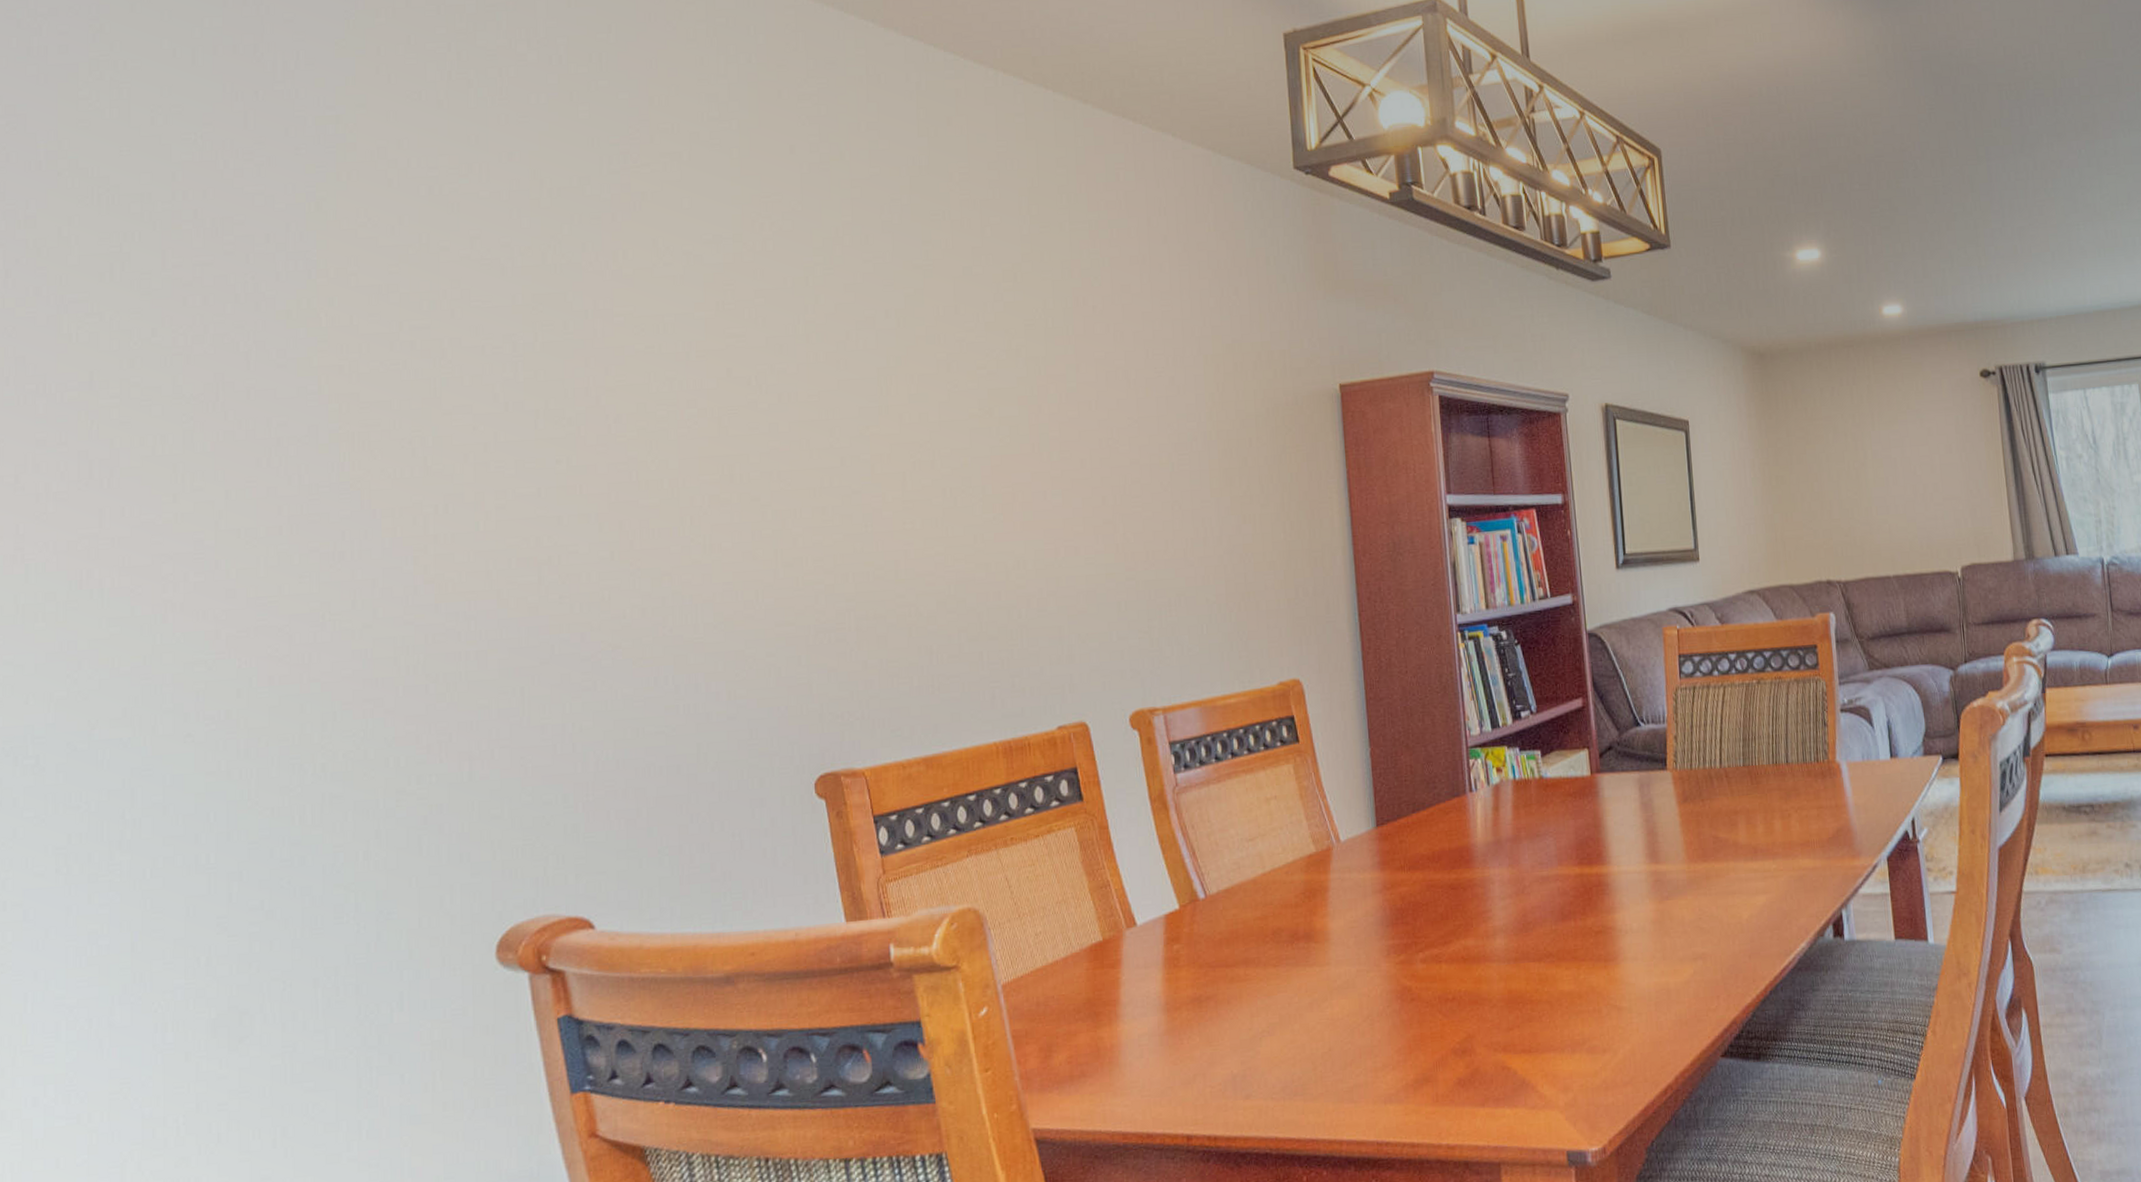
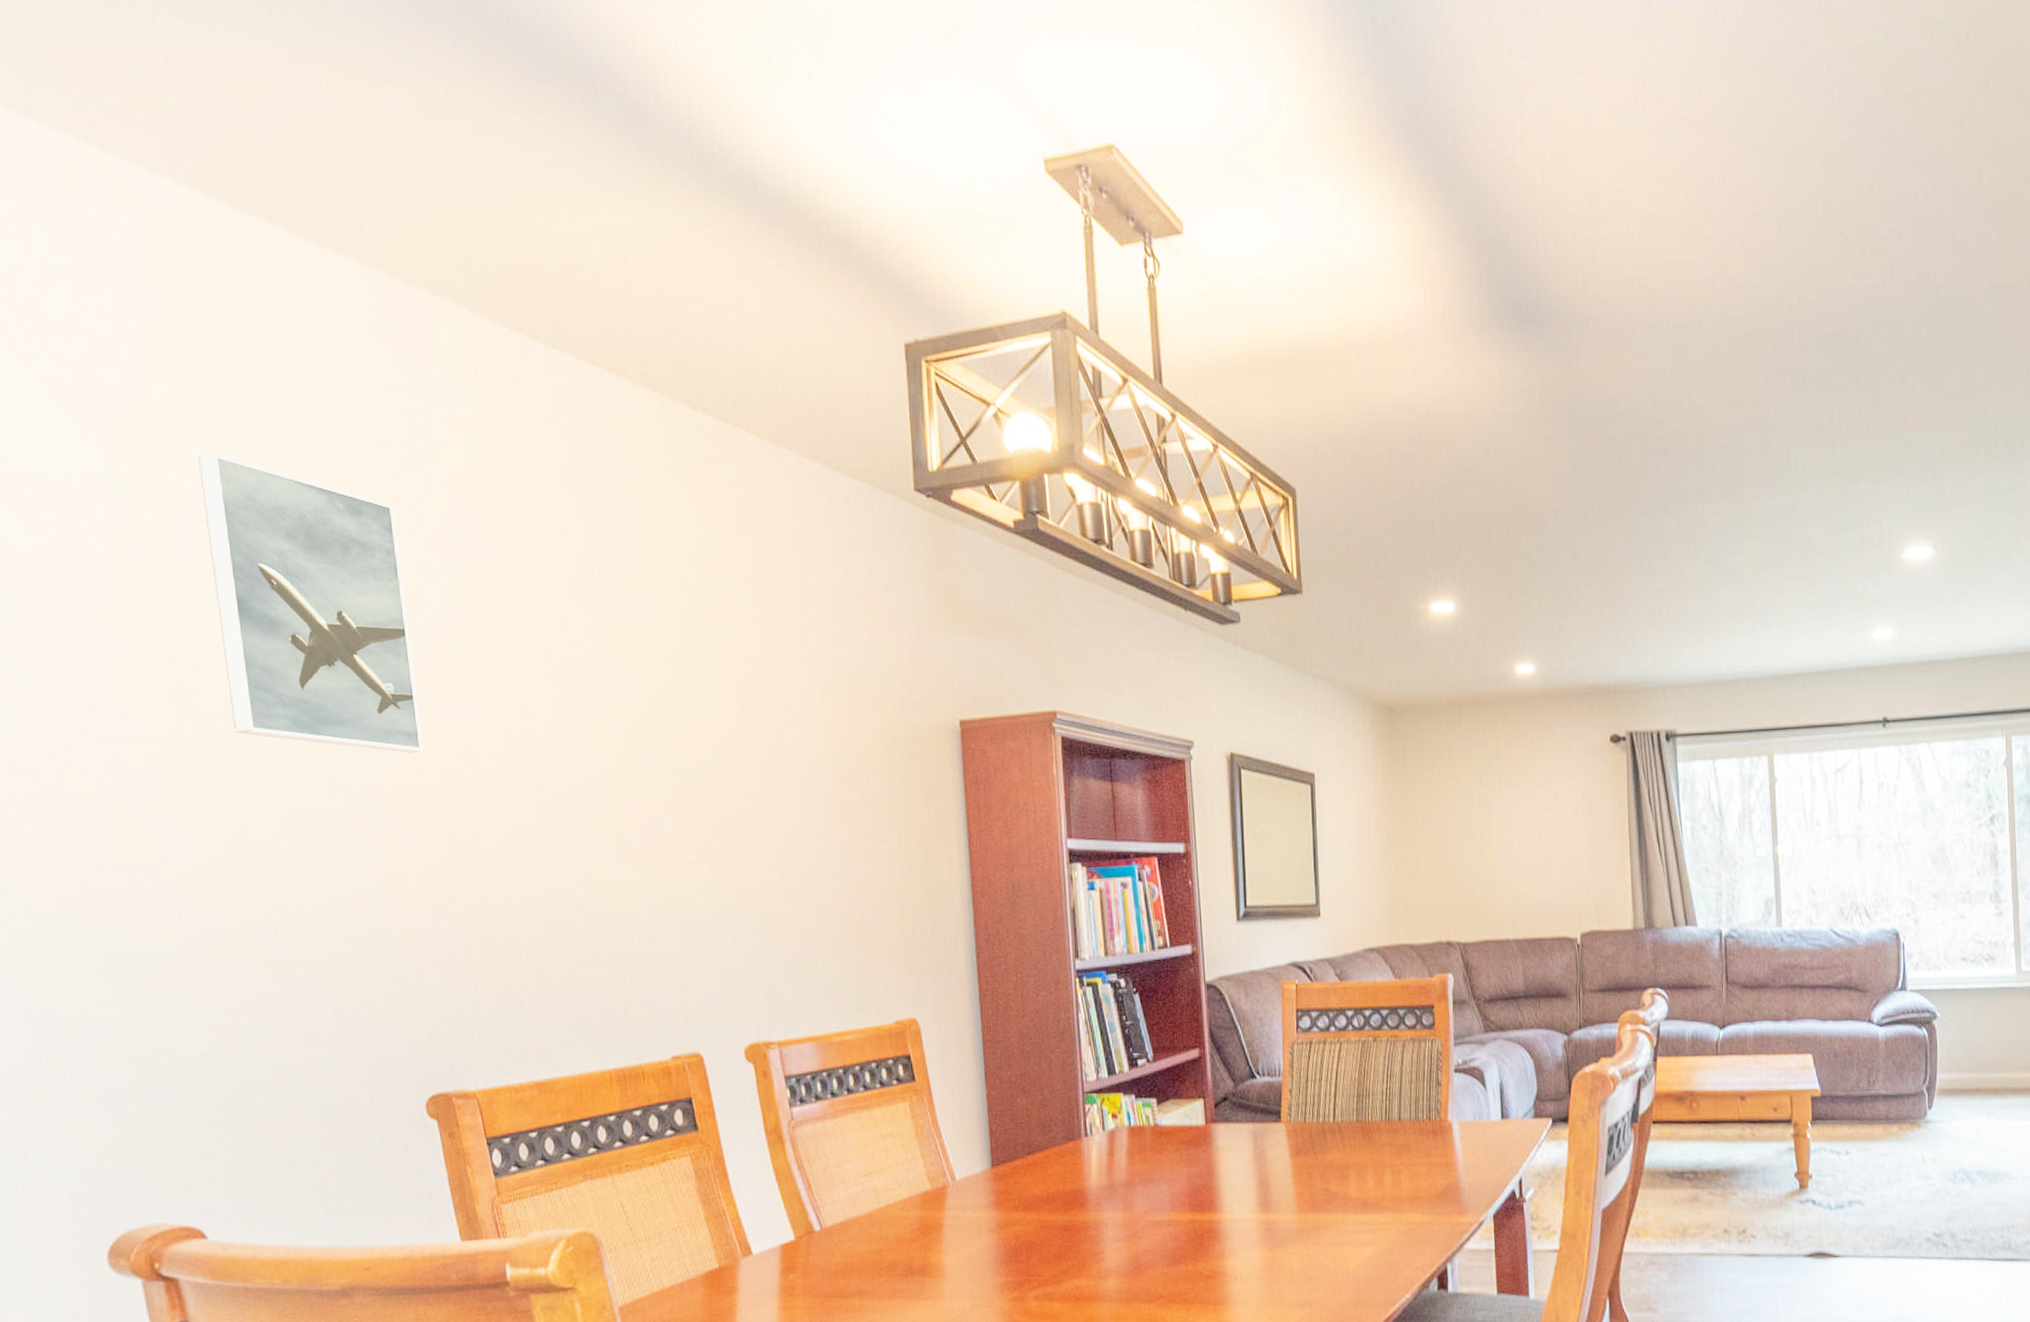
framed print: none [616,166,822,440] -> present [197,453,424,753]

